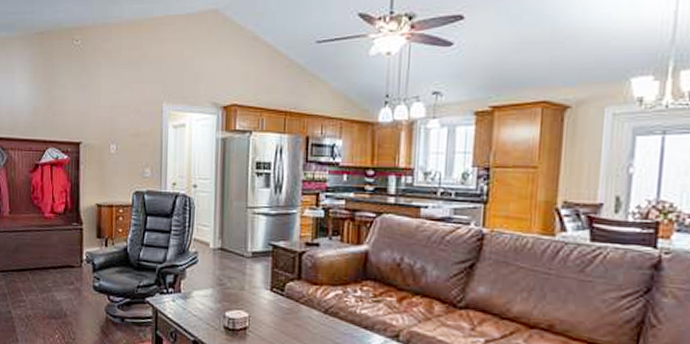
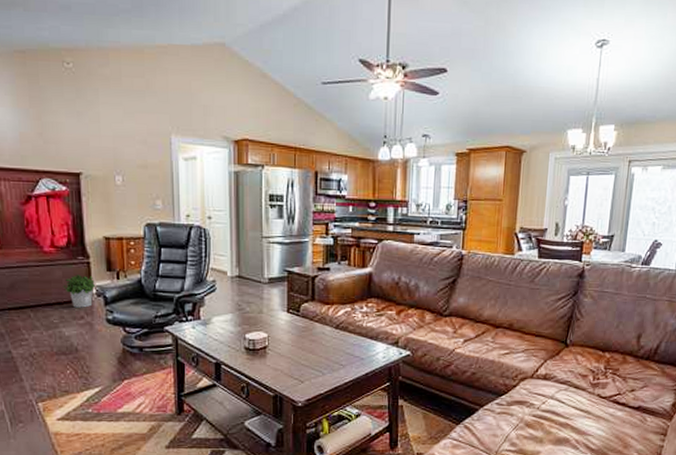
potted plant: none [58,240,87,274] -> present [63,275,96,308]

